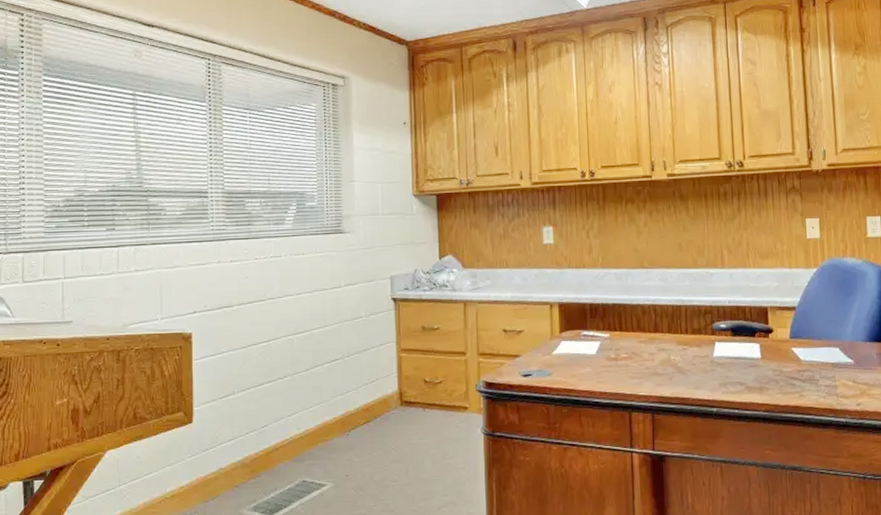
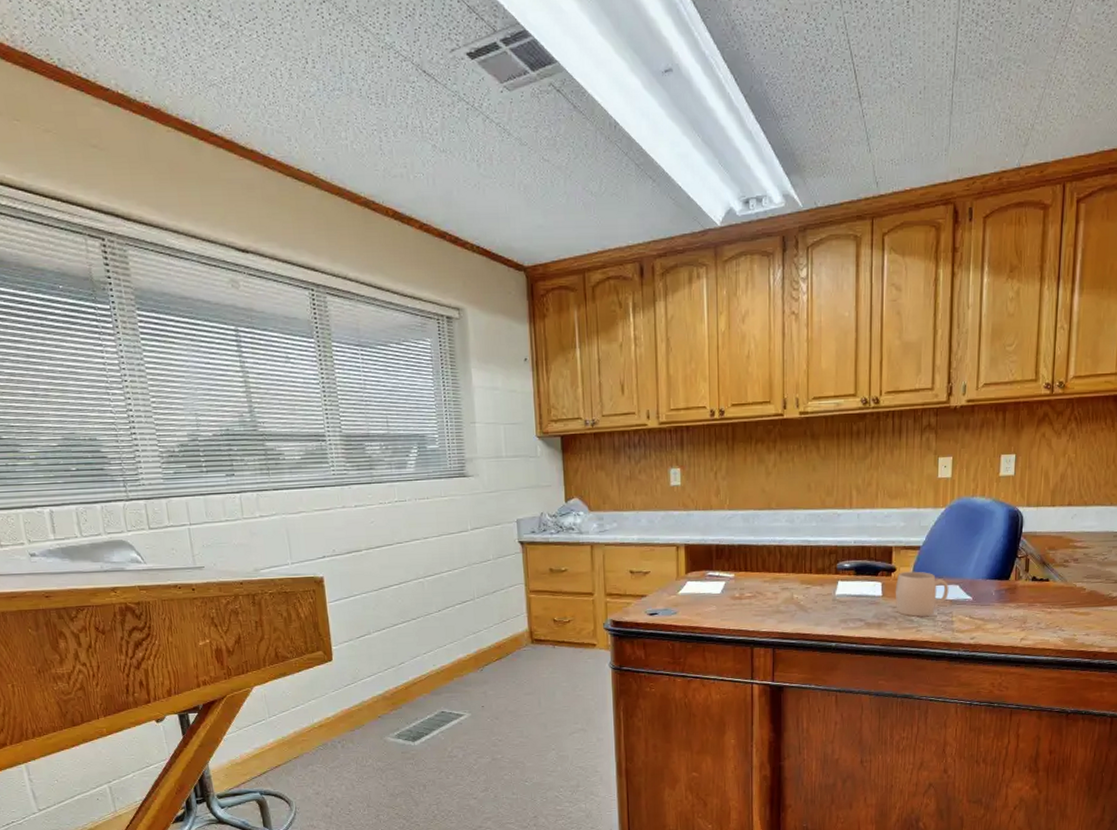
mug: none [774,332,829,381] -> present [896,571,949,617]

